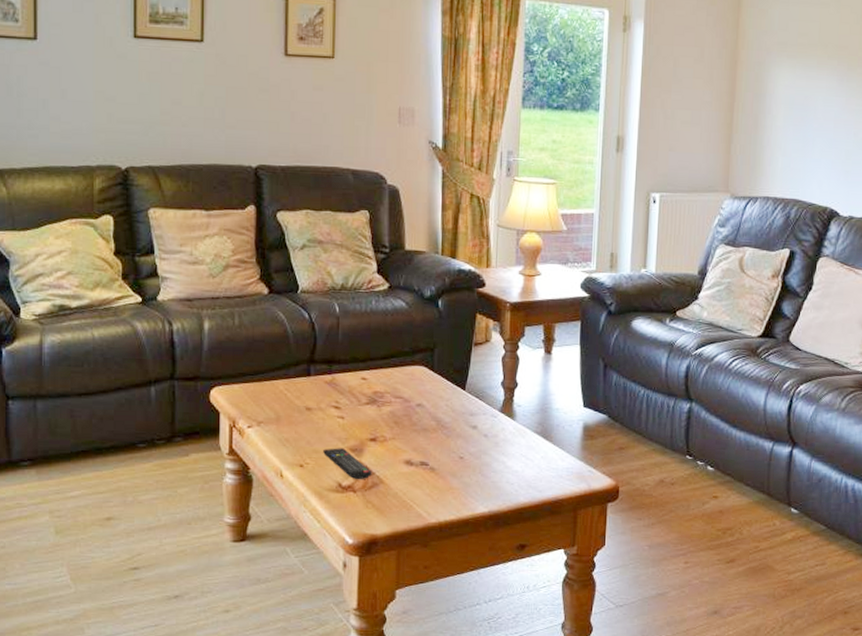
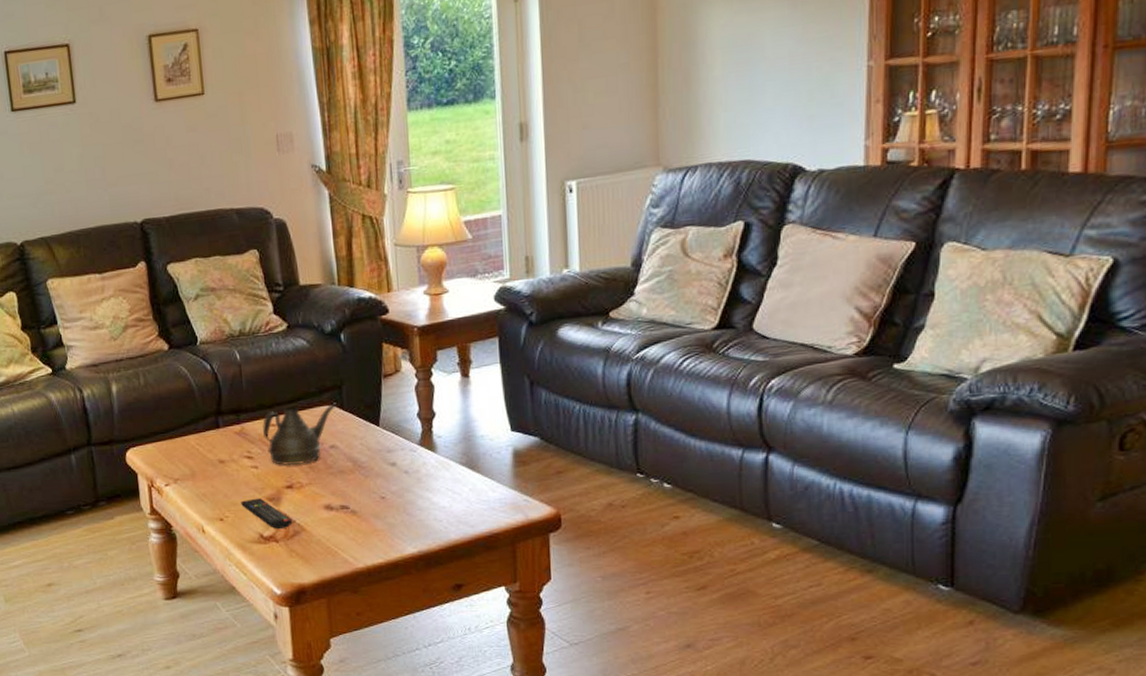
teapot: none [353,362,427,420] -> present [262,403,337,466]

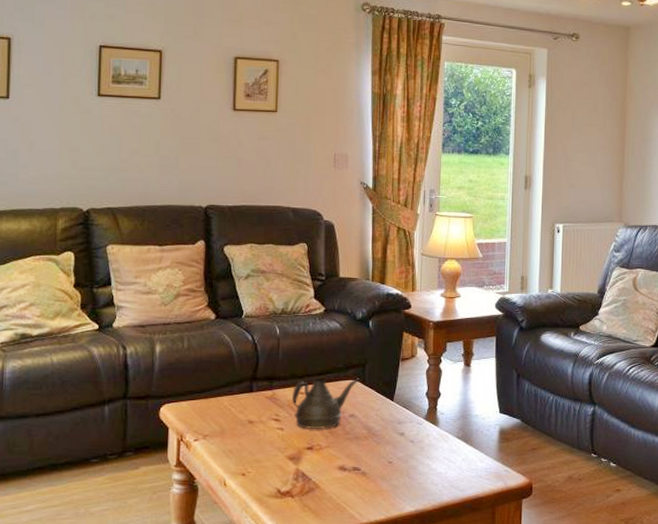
remote control: present [241,498,293,530] -> none [264,457,309,486]

